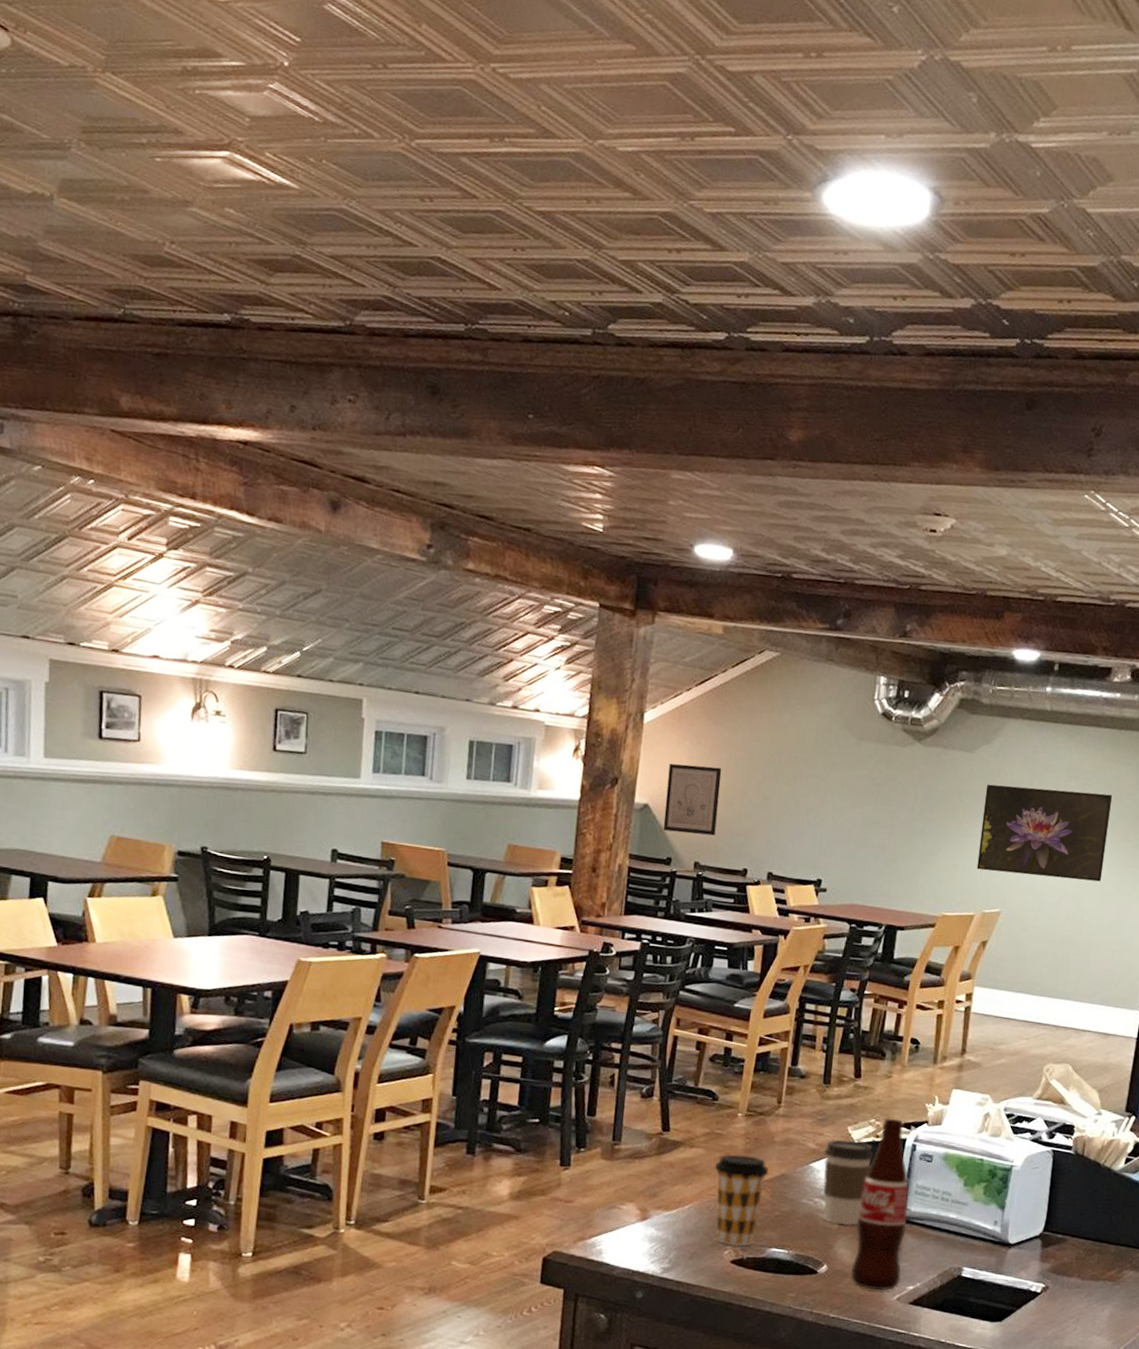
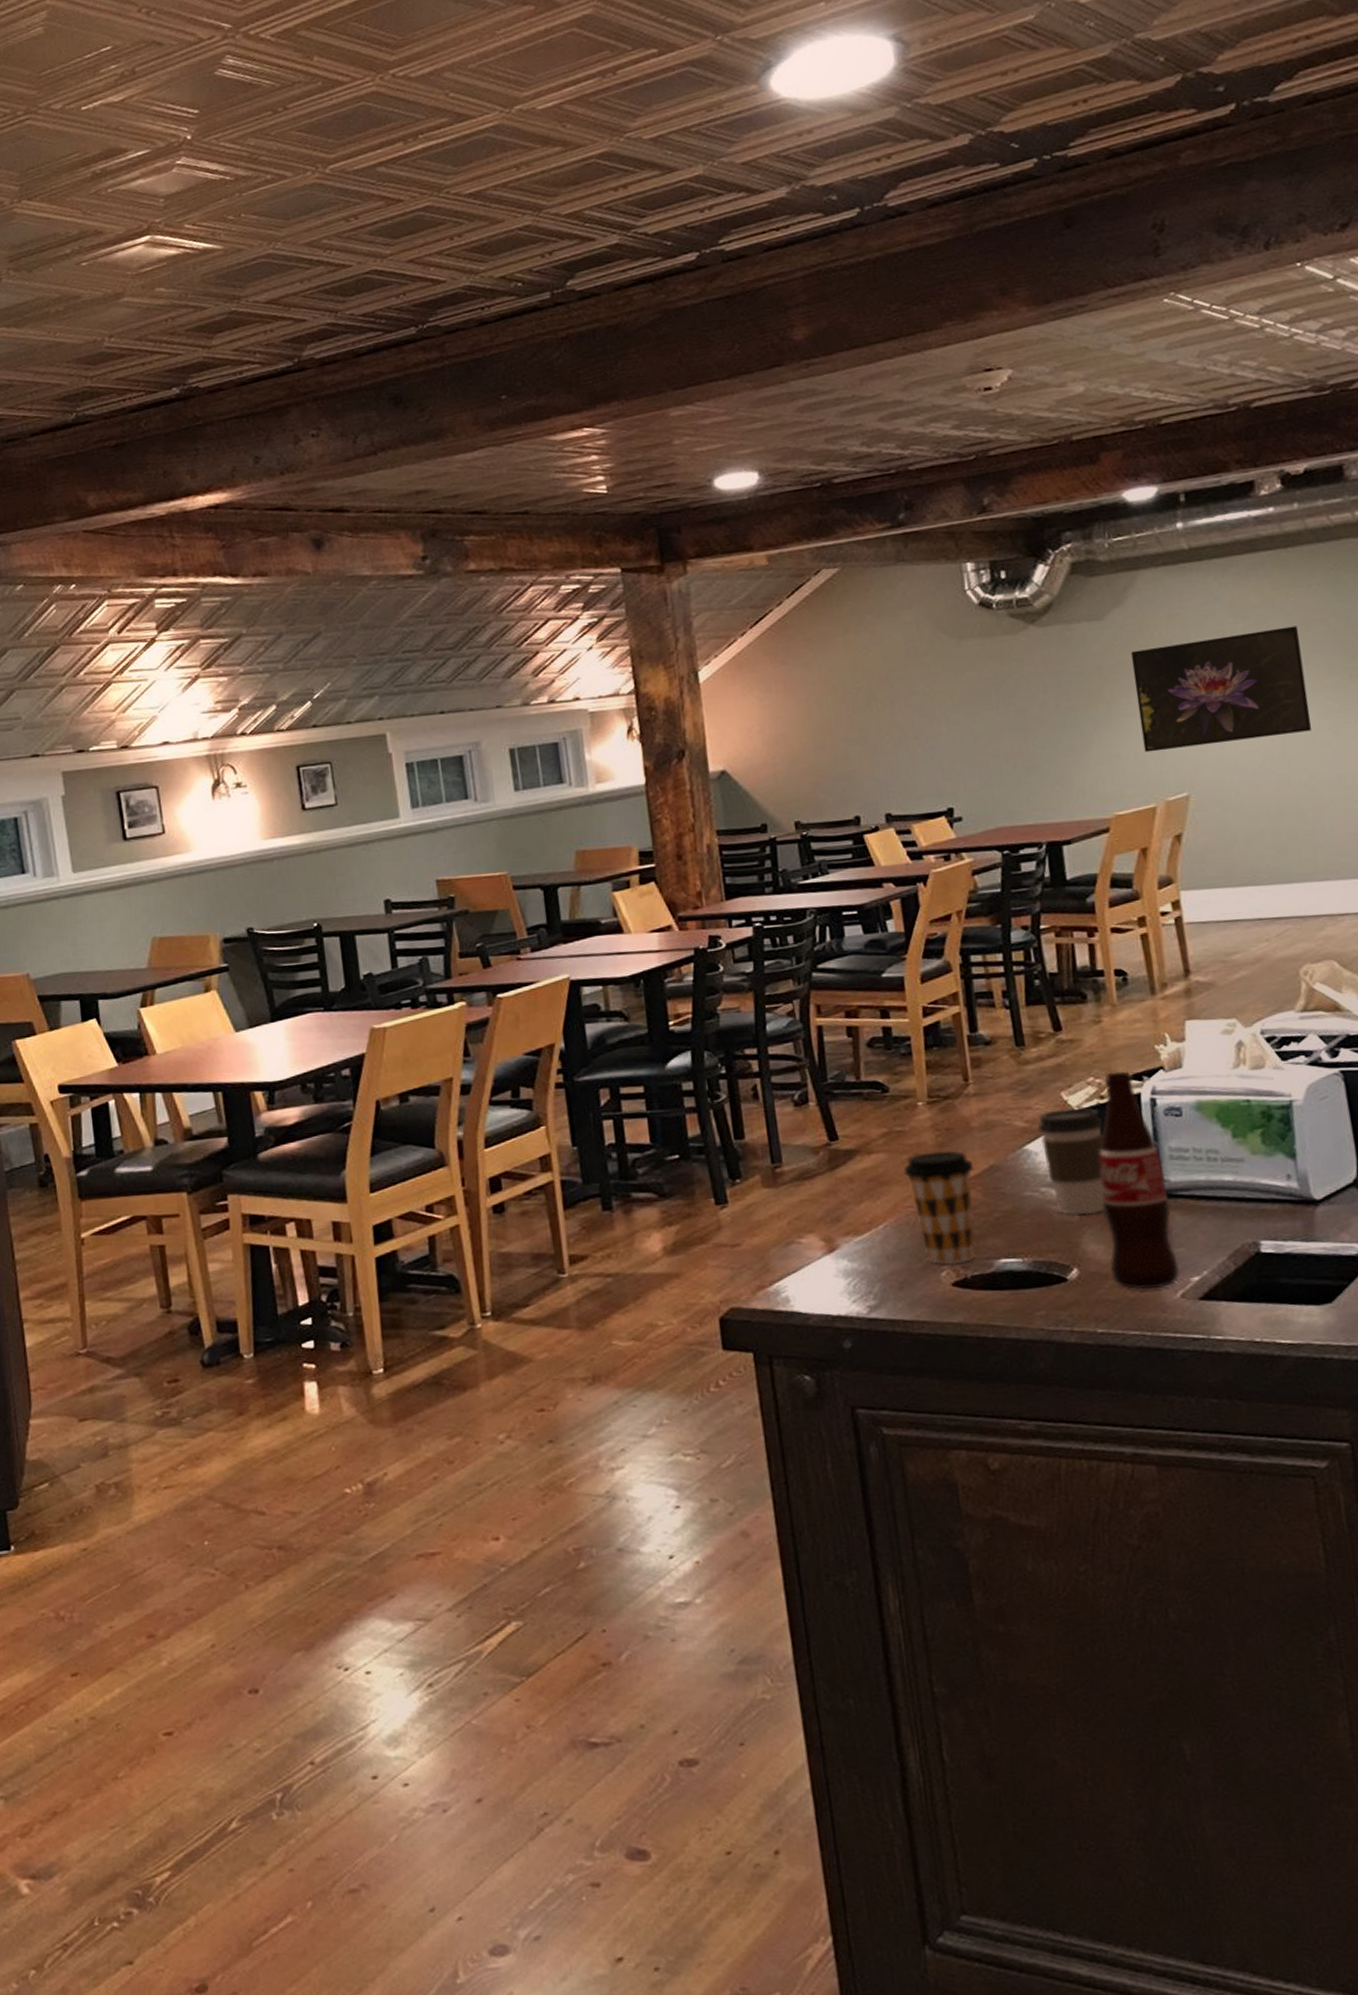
wall art: present [663,763,722,836] -> none [740,710,812,795]

